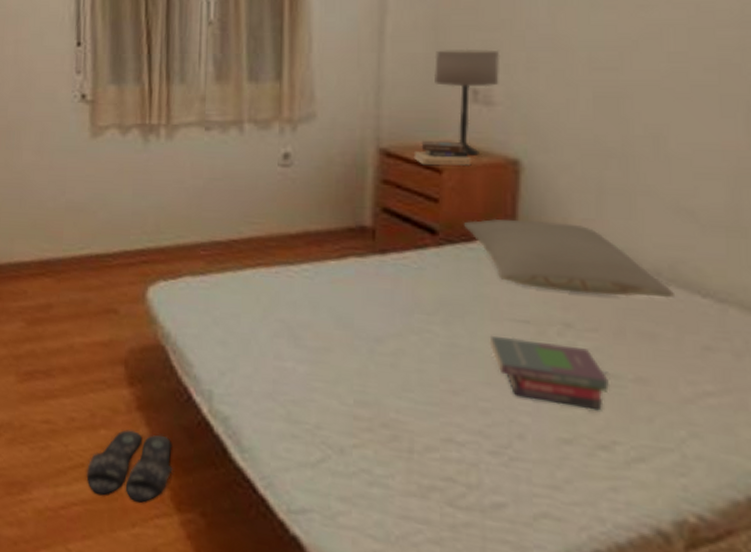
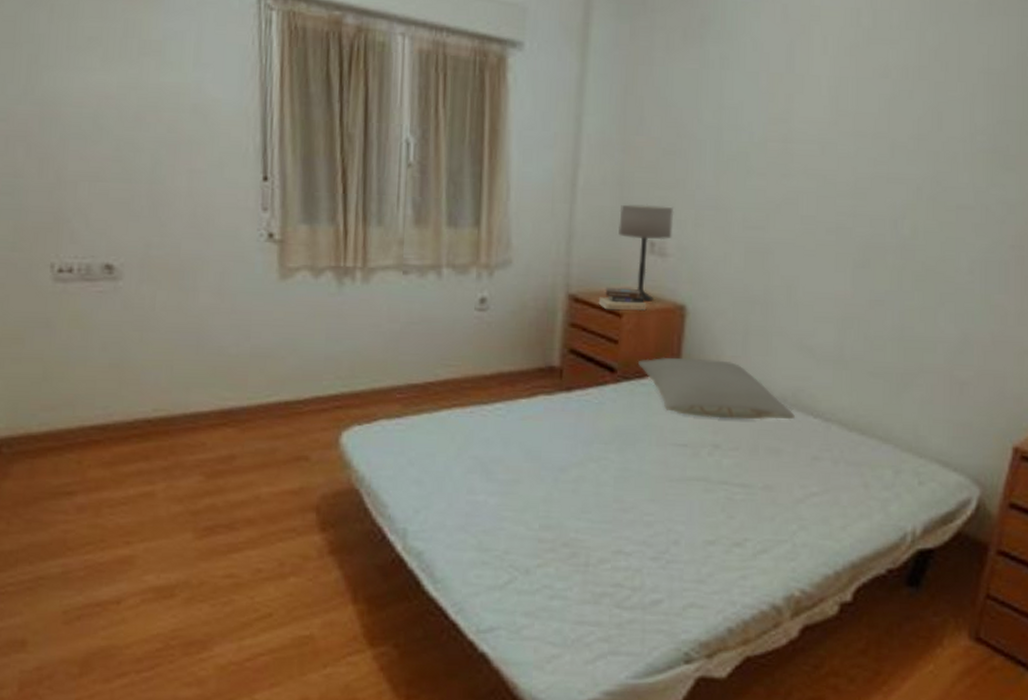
slippers: present [86,429,173,503] -> none [274,573,366,645]
books: present [489,335,609,410] -> none [654,458,744,515]

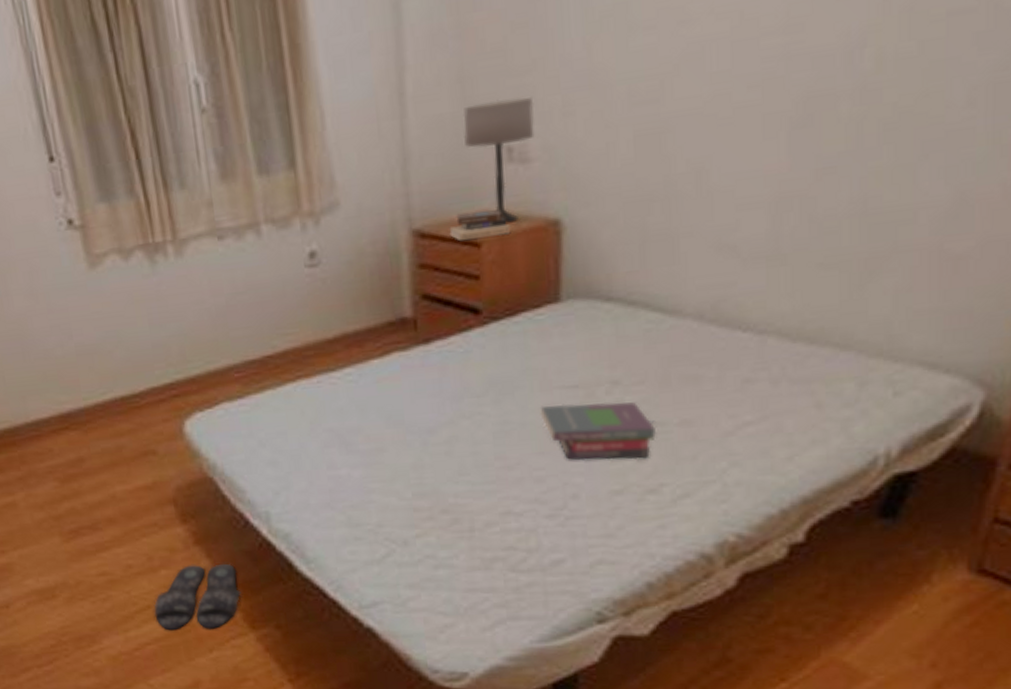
slippers: none [274,573,366,645] -> present [154,563,242,631]
pillow: present [638,357,795,420] -> none [507,279,716,352]
books: none [654,458,744,515] -> present [540,402,656,460]

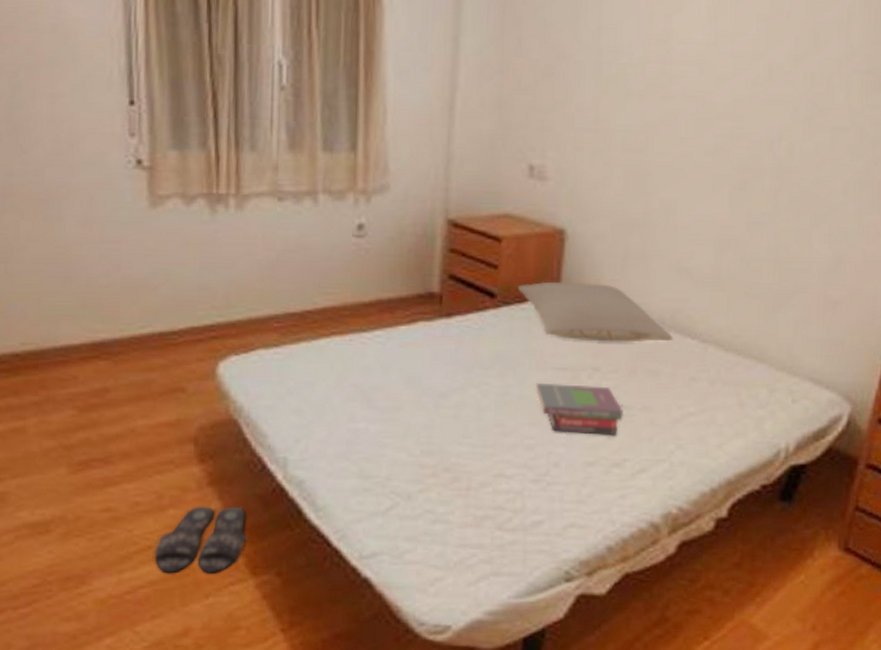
books: present [449,210,511,242] -> none [477,212,526,235]
table lamp: present [463,97,535,225] -> none [497,127,553,227]
pillow: none [507,279,716,352] -> present [518,281,673,343]

